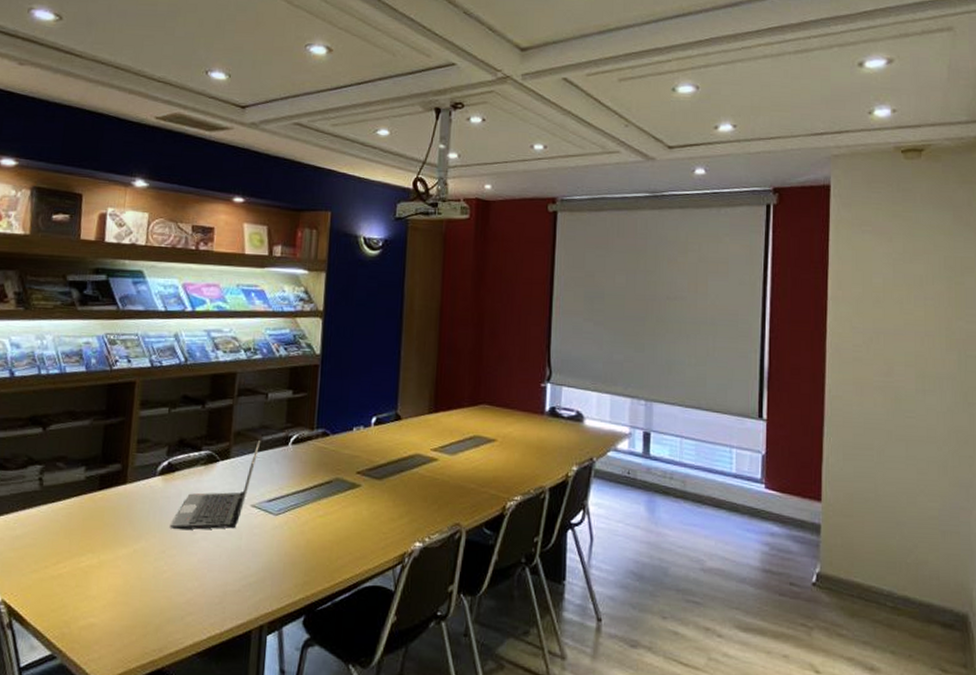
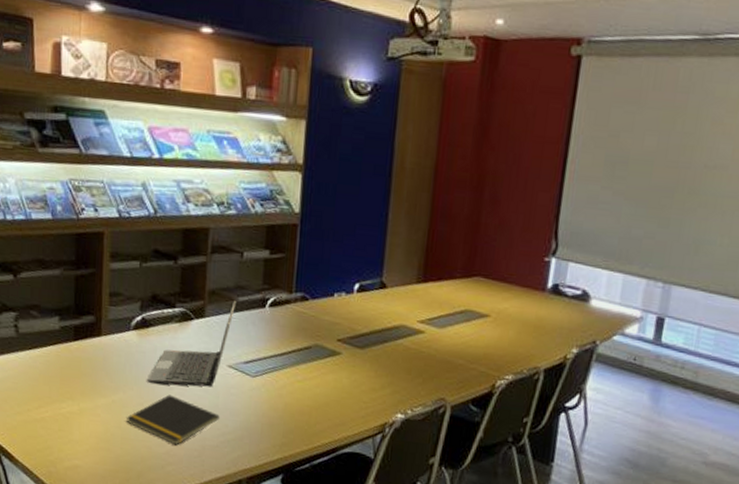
notepad: none [146,539,242,593] -> present [126,394,220,446]

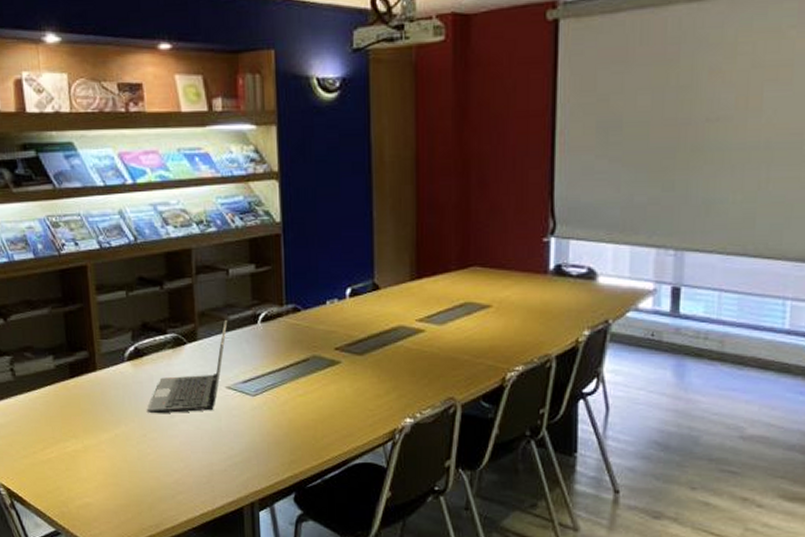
notepad: present [126,394,220,446] -> none [130,422,224,474]

